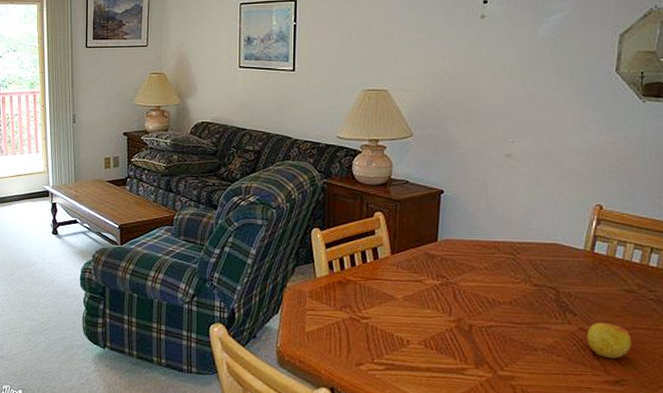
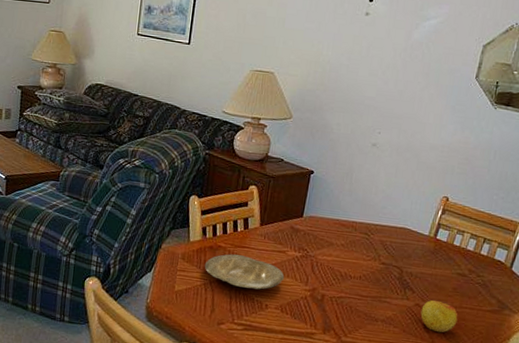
plate: none [335,288,425,324] -> present [204,254,285,290]

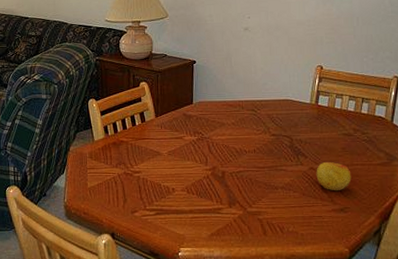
plate: present [204,254,285,290] -> none [111,146,186,176]

